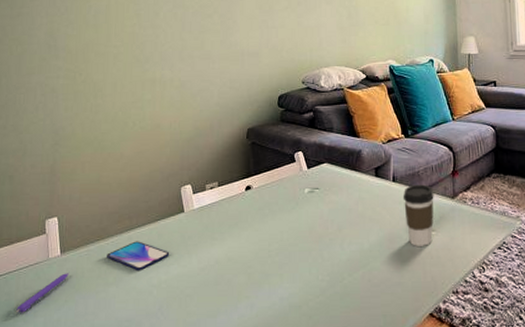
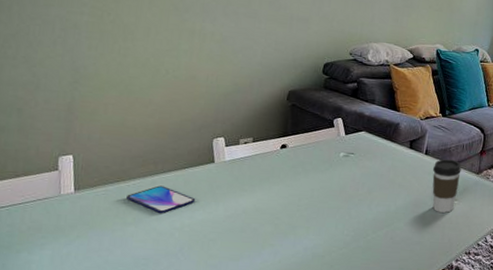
pen: present [15,272,70,313] -> none [18,209,84,245]

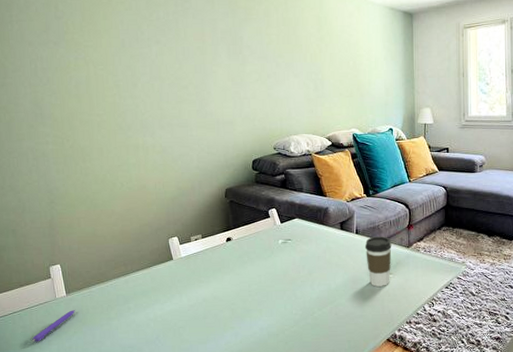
pen: none [18,209,84,245] -> present [31,309,76,342]
smartphone: present [126,185,196,214] -> none [107,284,163,308]

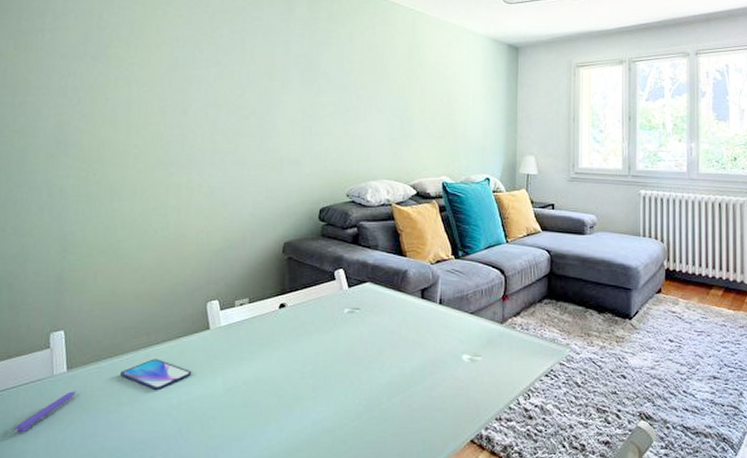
smartphone: none [107,284,163,308] -> present [120,359,192,391]
coffee cup: present [364,236,392,287] -> none [449,308,482,372]

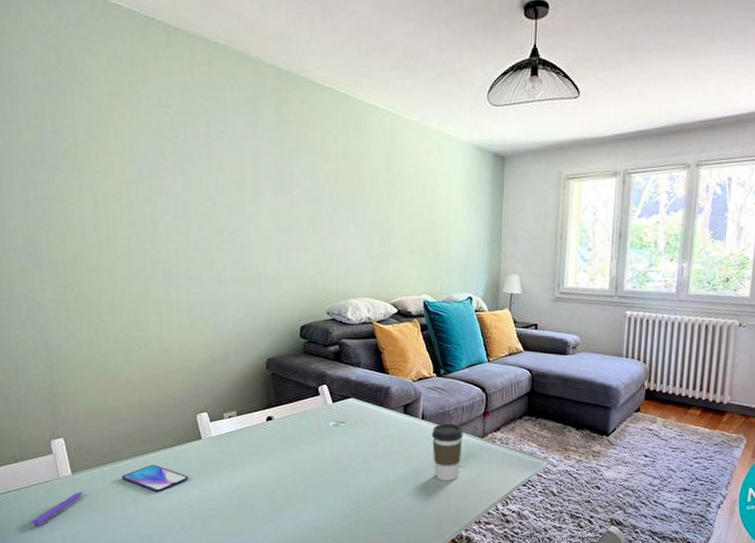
coffee cup: none [449,308,482,372] -> present [431,423,463,481]

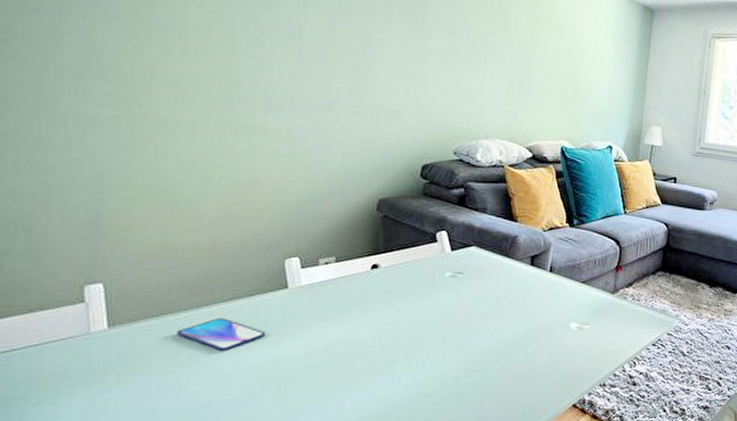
pen: present [30,491,84,527] -> none [38,349,122,395]
coffee cup: present [431,423,463,481] -> none [558,277,594,339]

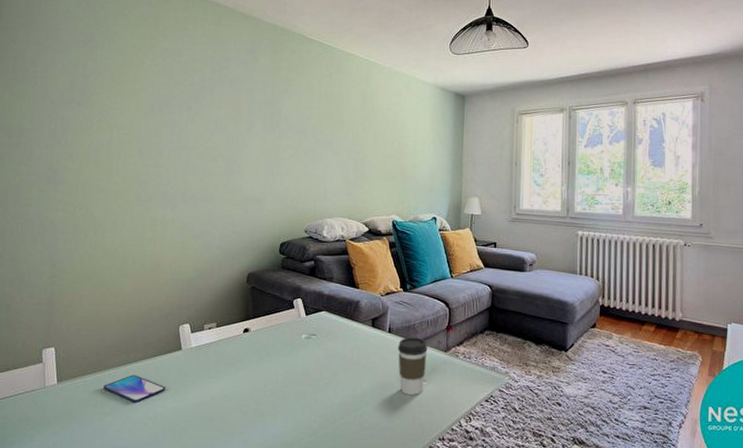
coffee cup: none [558,277,594,339] -> present [397,337,428,395]

